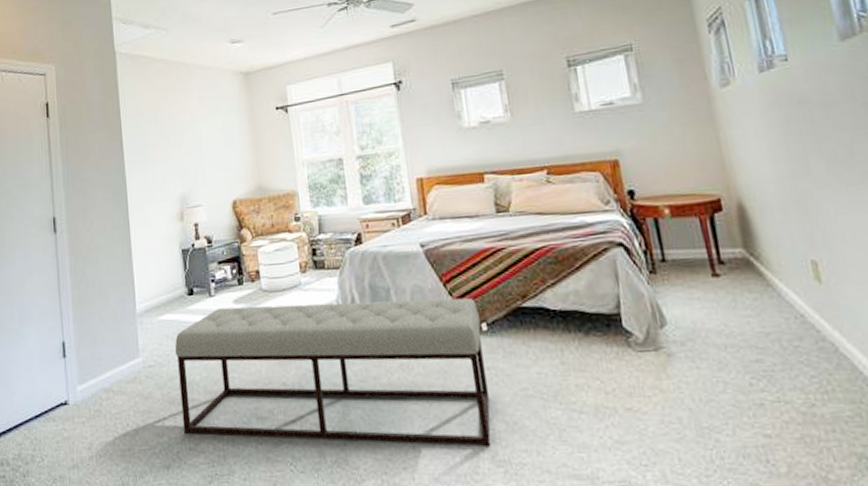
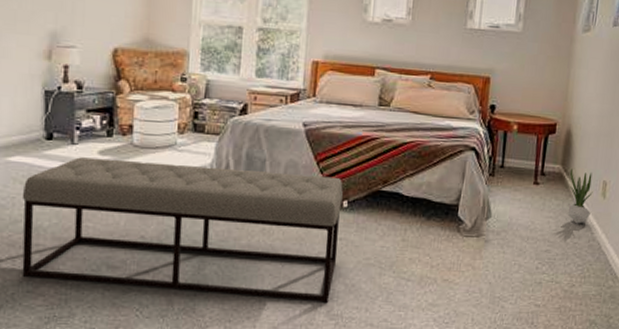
potted plant: none [757,249,807,321] -> present [567,168,593,224]

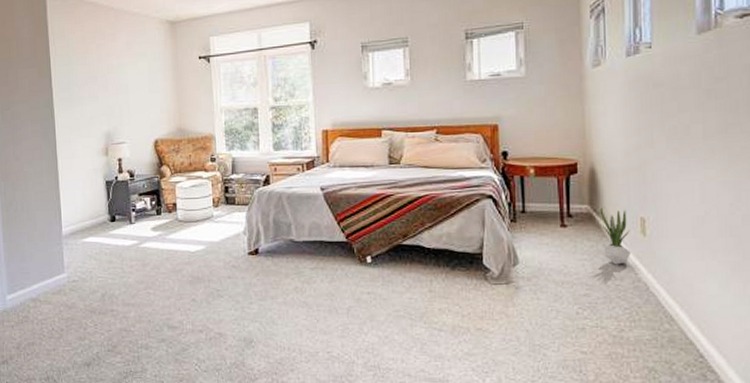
bench: present [22,157,344,304] -> none [97,233,368,356]

